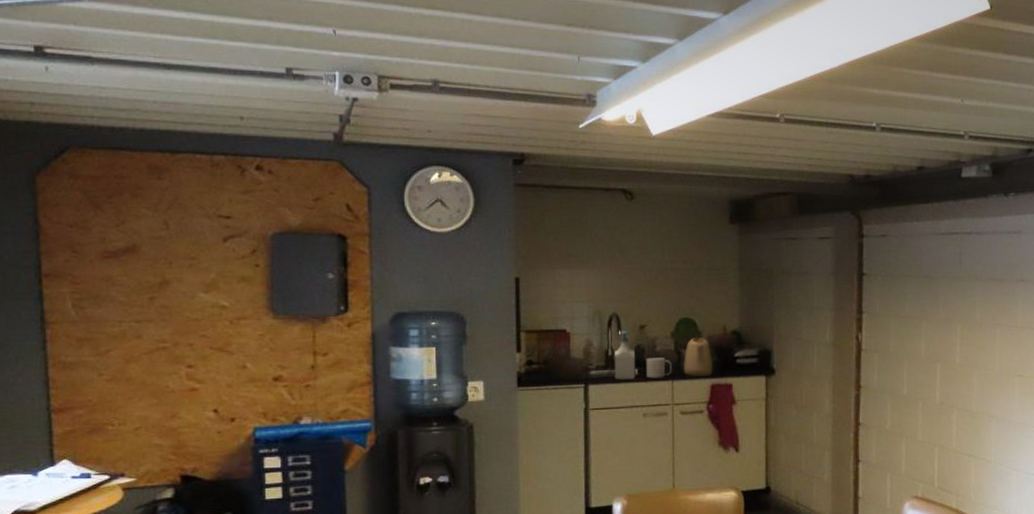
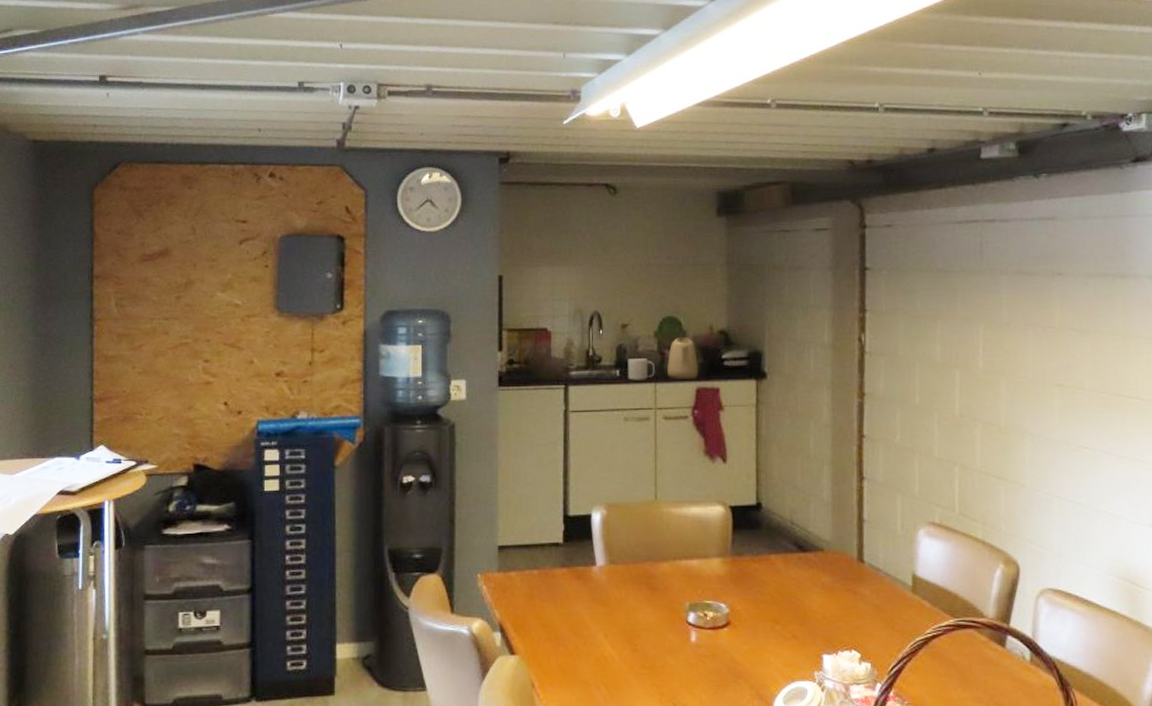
soap bottle: present [614,330,636,380] -> none [595,329,617,381]

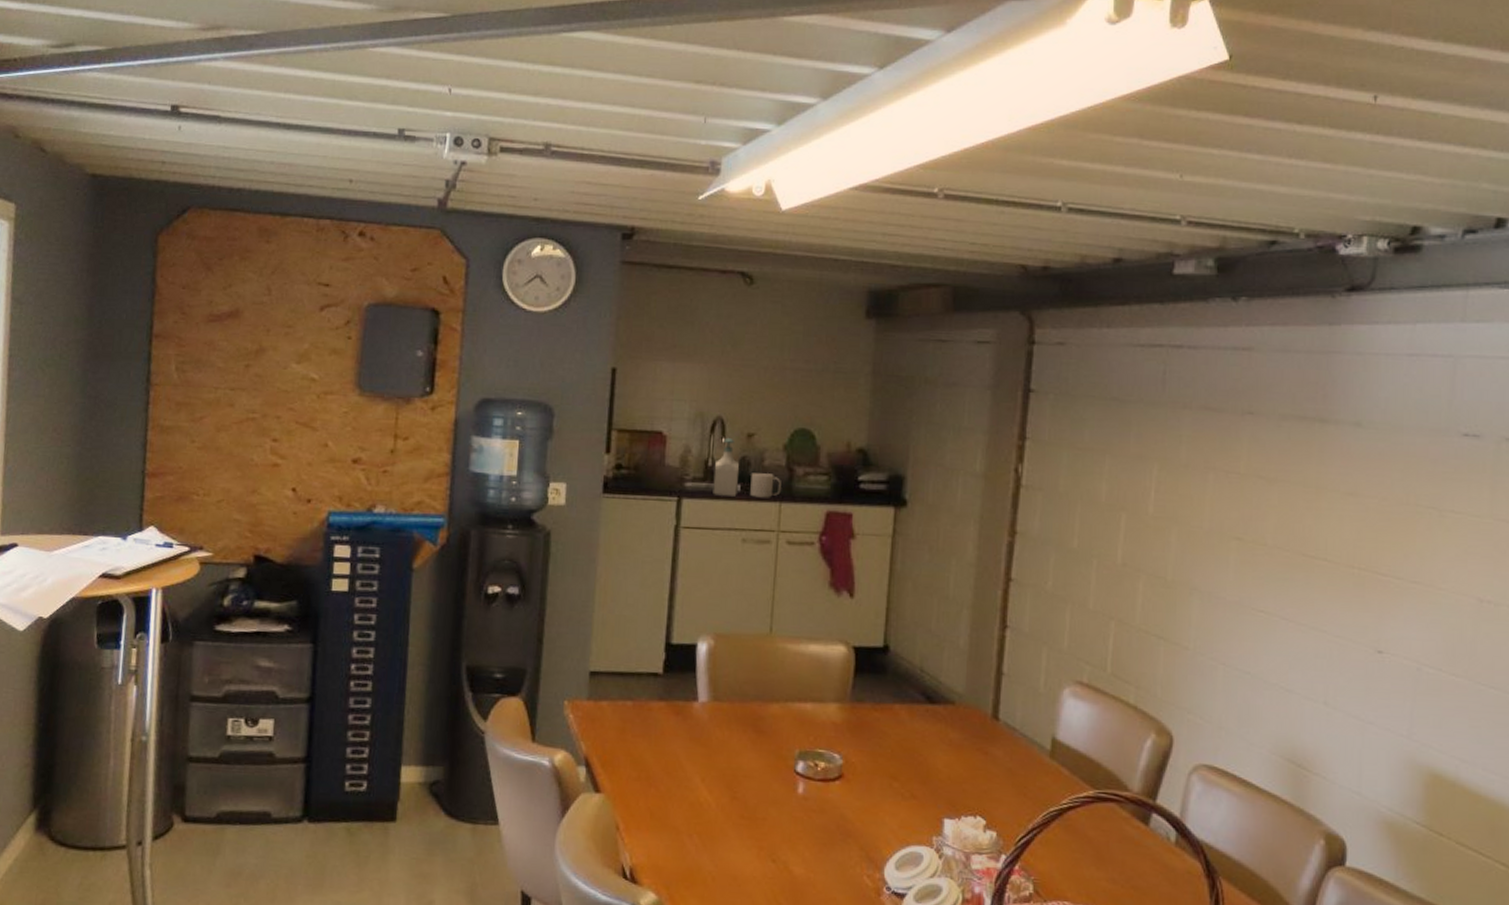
soap bottle: none [595,329,617,381] -> present [713,437,740,496]
kettle: present [667,337,699,381] -> none [795,453,831,502]

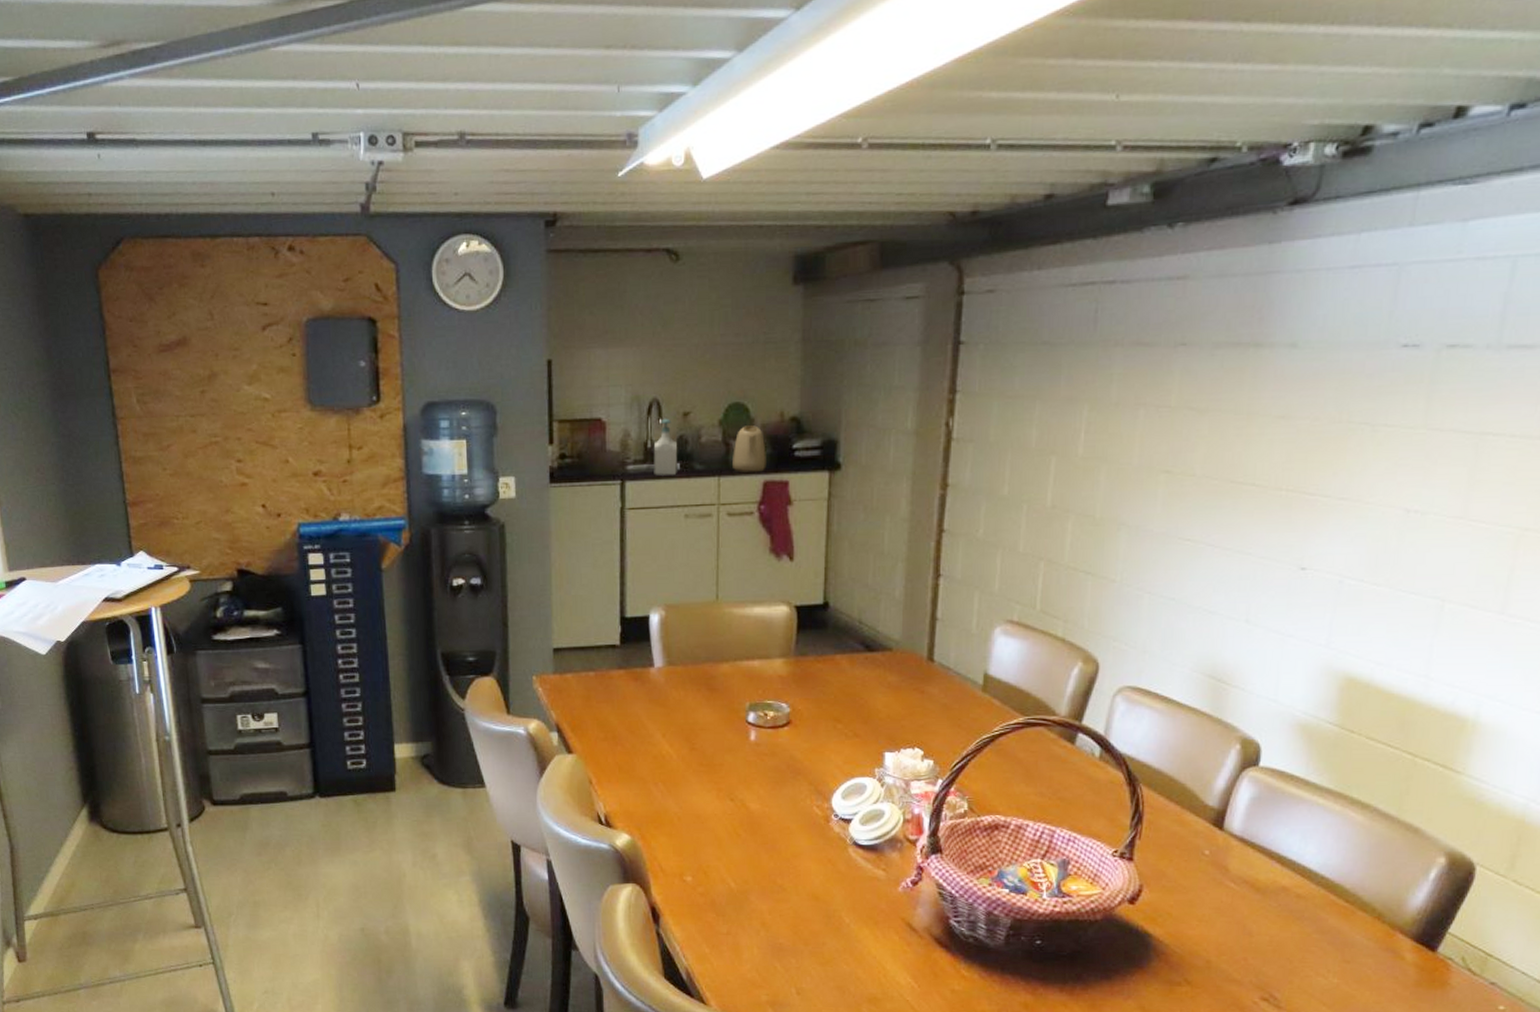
mug: present [750,473,781,498] -> none [689,450,719,474]
kettle: none [795,453,831,502] -> present [733,425,766,473]

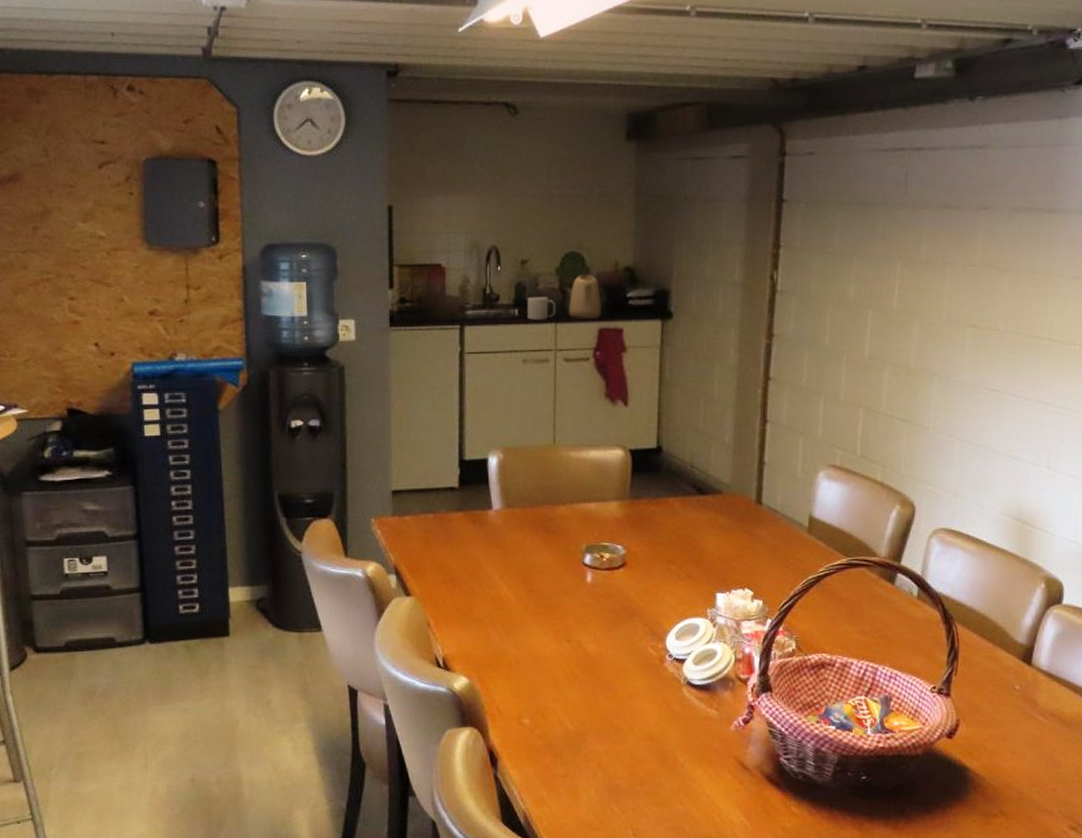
soap bottle: present [653,418,678,475] -> none [492,265,516,321]
mug: none [689,450,719,474] -> present [527,297,556,320]

